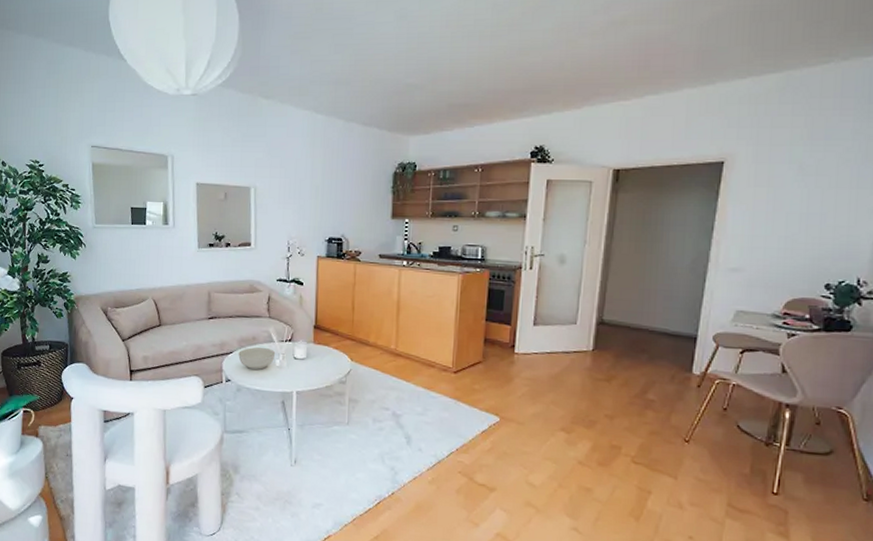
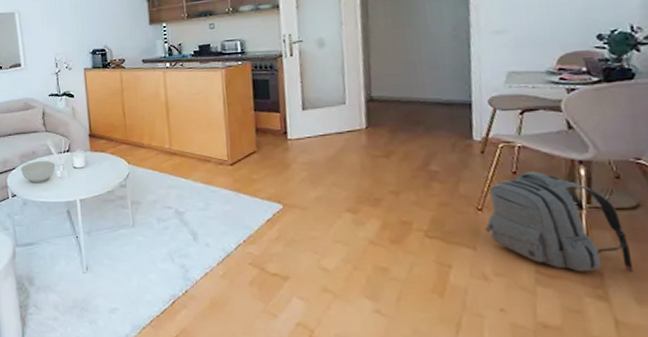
backpack: none [688,409,816,513] -> present [485,171,634,272]

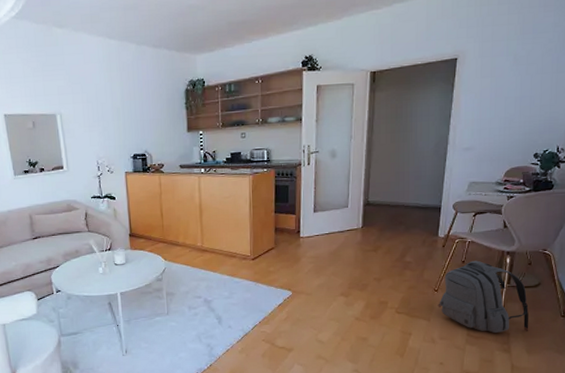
bowl: present [21,160,56,183] -> none [64,258,98,280]

